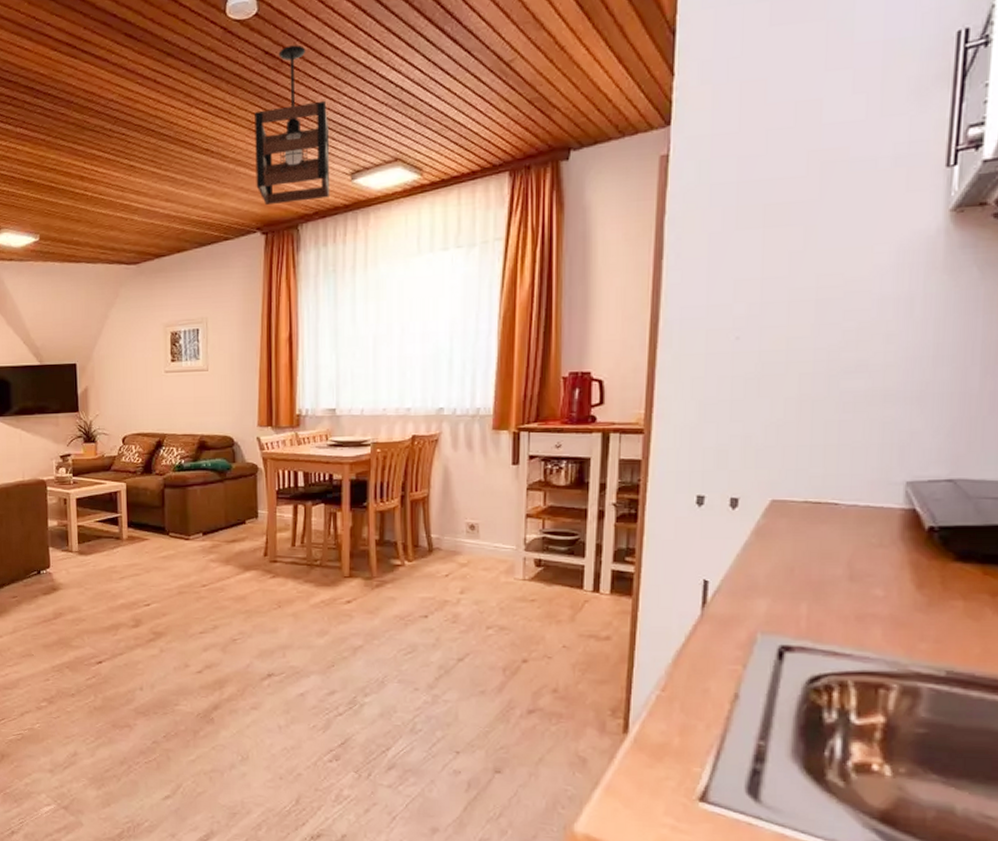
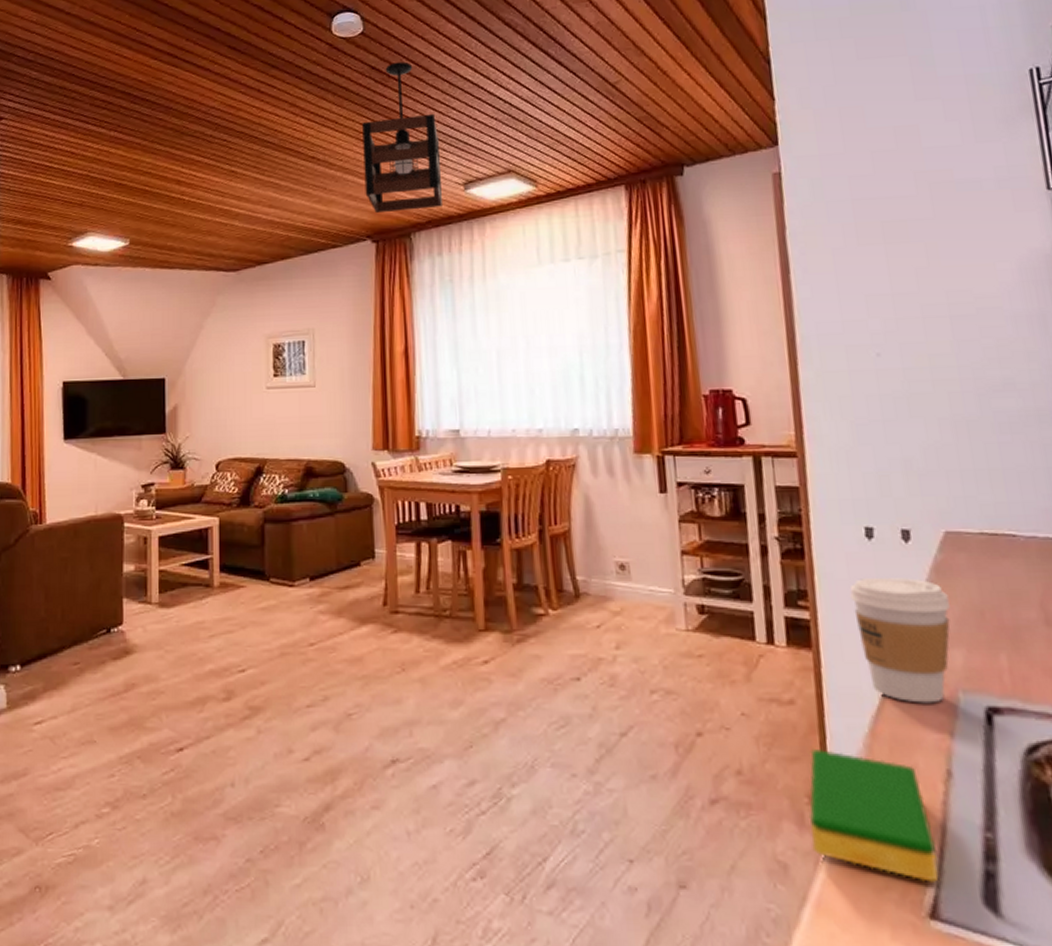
dish sponge: none [609,674,715,776] -> present [808,748,939,882]
coffee cup: none [674,538,763,642] -> present [849,577,950,704]

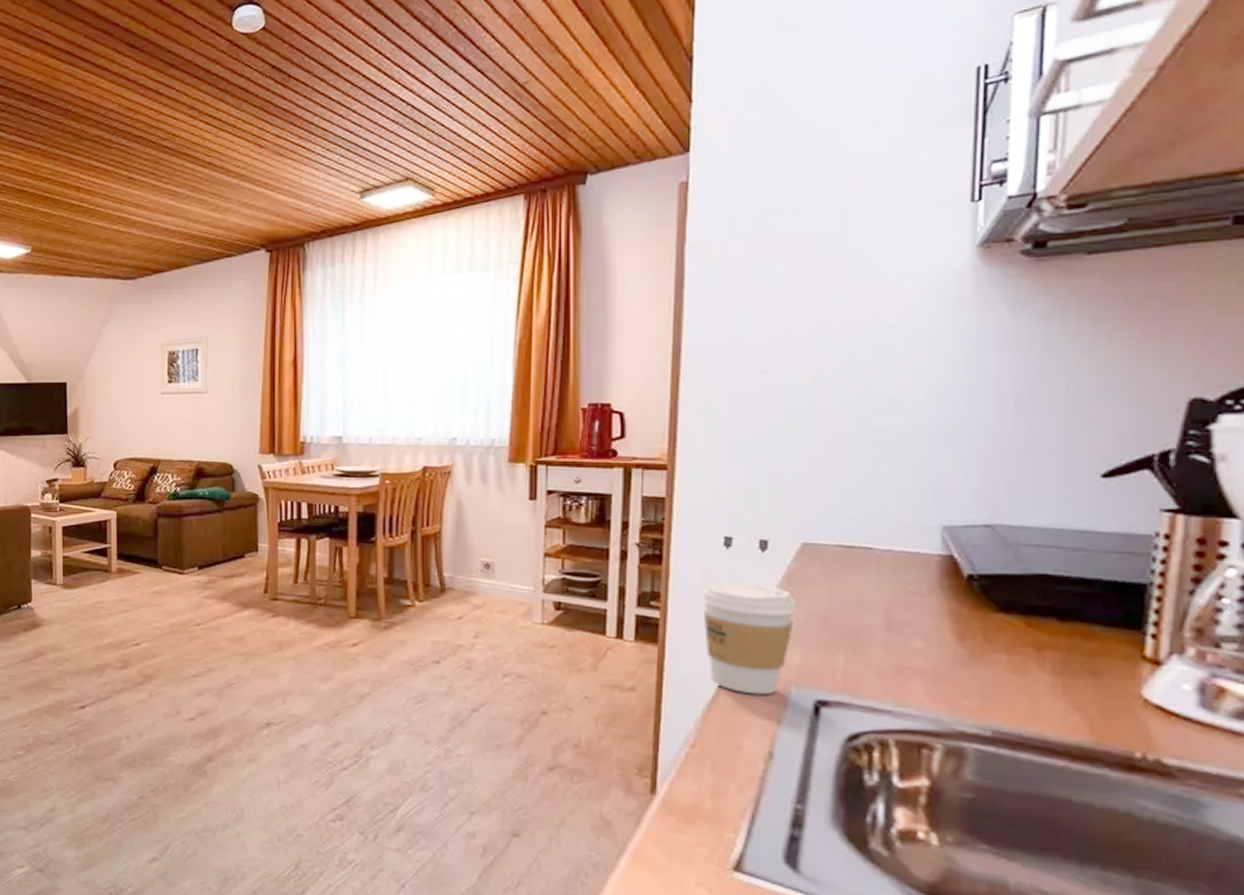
pendant light: present [362,61,443,214] -> none [260,60,339,223]
dish sponge: present [808,748,939,882] -> none [635,728,749,842]

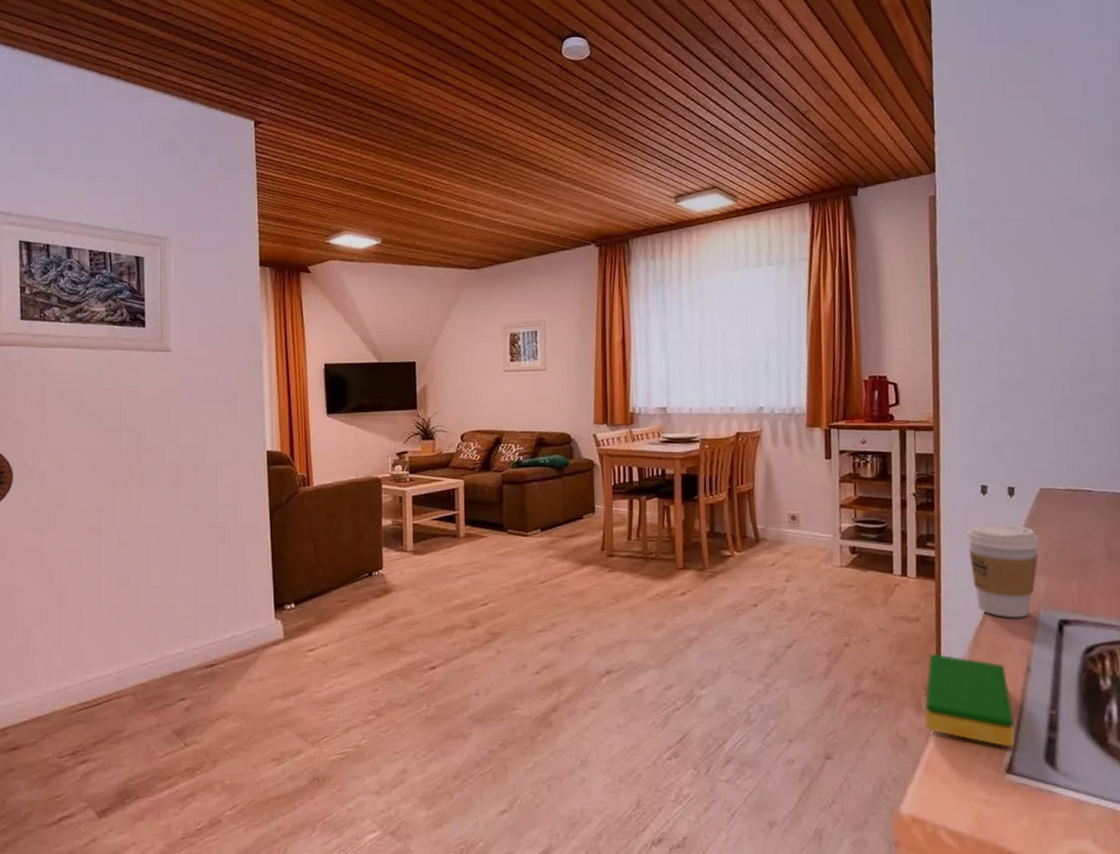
dish sponge: none [635,728,749,842] -> present [924,653,1015,747]

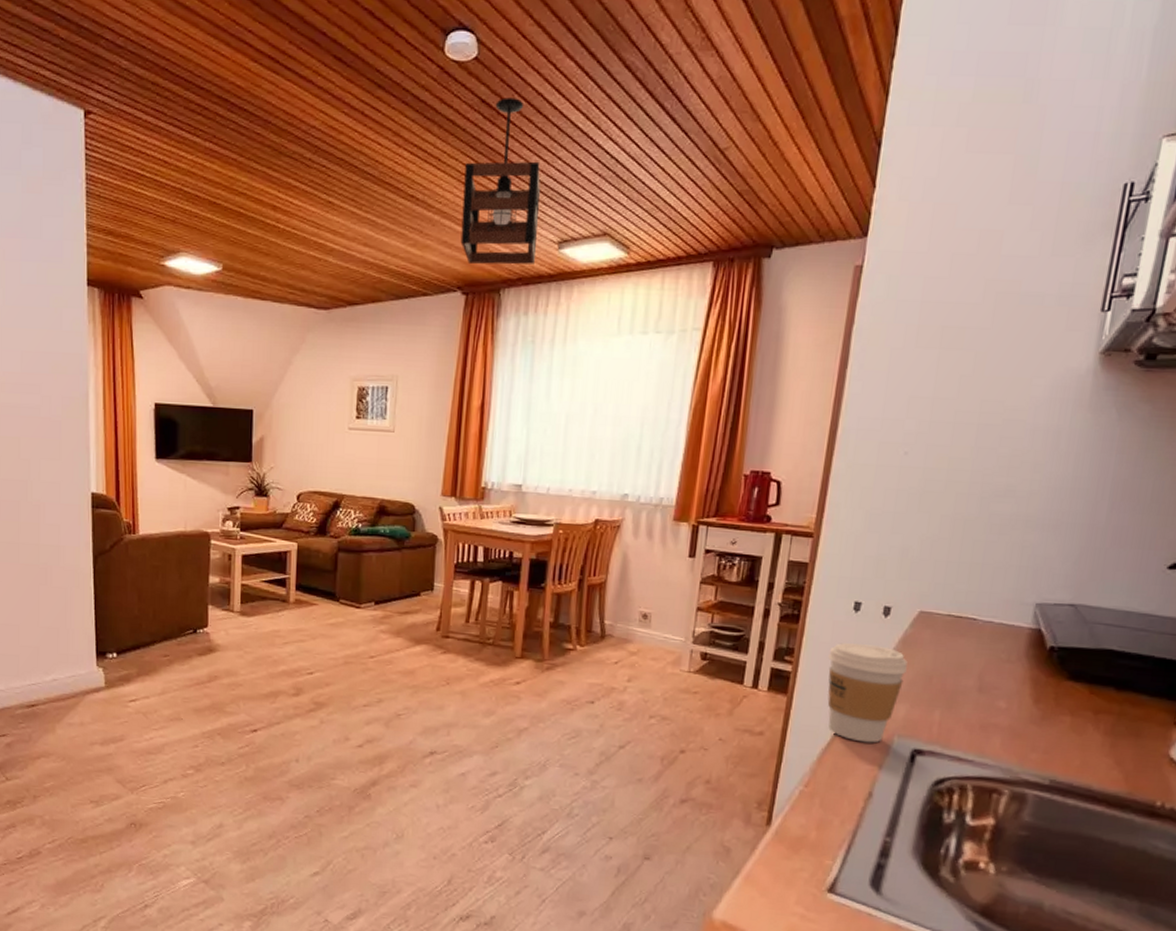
pendant light: none [588,85,657,221] -> present [460,97,541,265]
dish sponge: present [924,653,1015,747] -> none [752,768,847,868]

